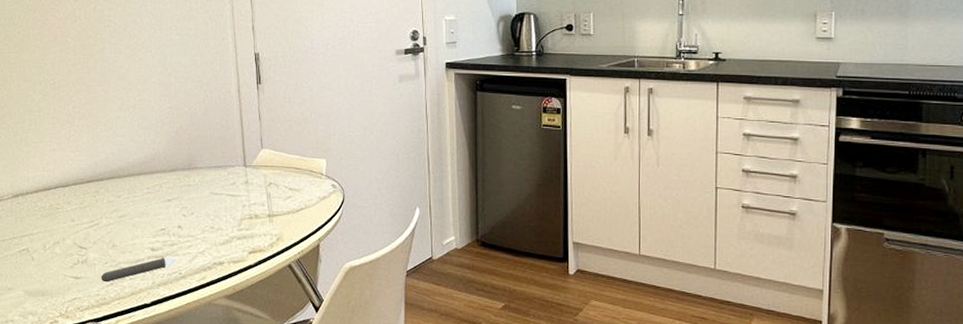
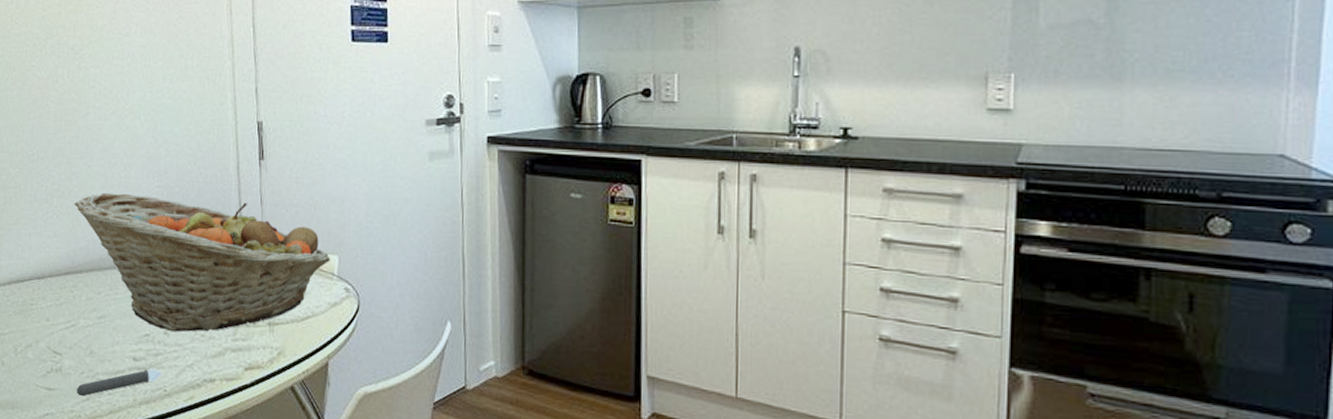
fruit basket: none [94,113,319,226] -> present [74,192,330,332]

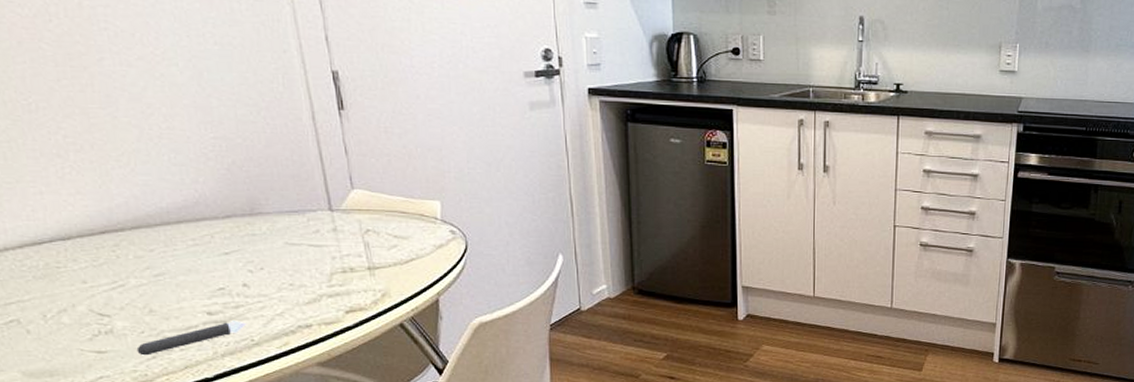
fruit basket: present [74,192,330,332] -> none [100,145,432,284]

